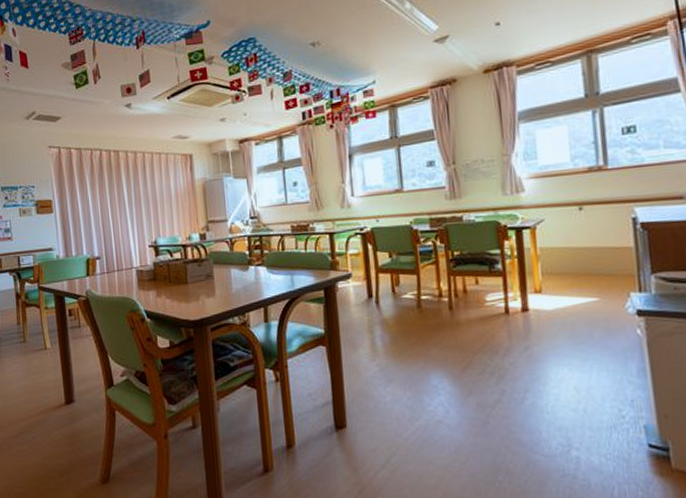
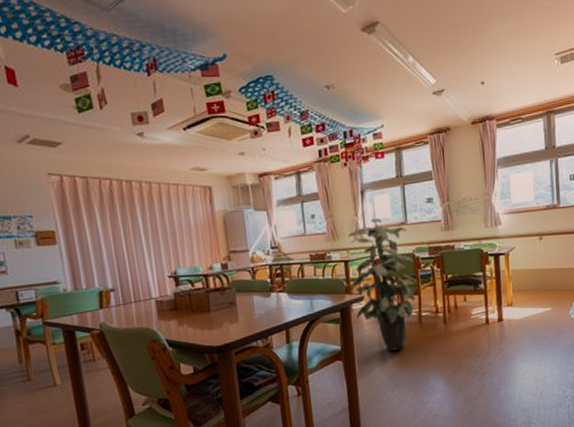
indoor plant: none [334,185,416,339] -> present [348,218,417,351]

